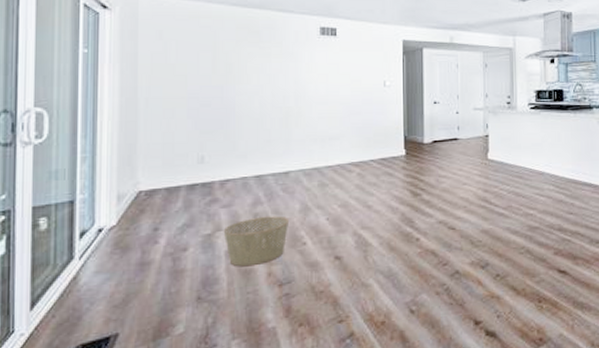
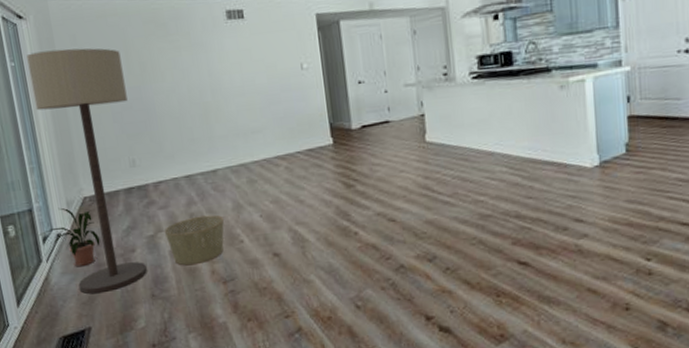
house plant: none [76,201,149,266] -> present [39,207,100,267]
floor lamp: none [103,42,207,296] -> present [26,48,147,295]

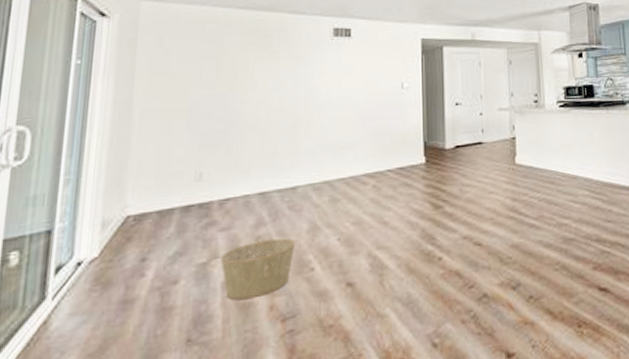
floor lamp: present [26,48,147,295] -> none [88,50,211,342]
house plant: present [39,207,100,267] -> none [51,228,135,306]

